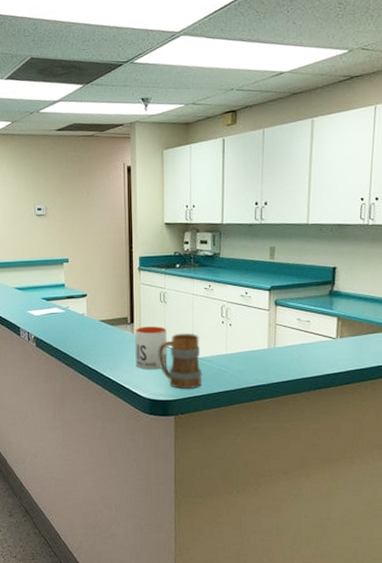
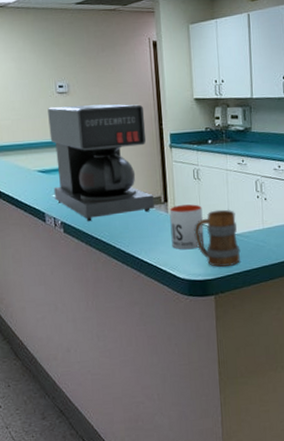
coffee maker: none [27,226,121,338] -> present [48,104,154,222]

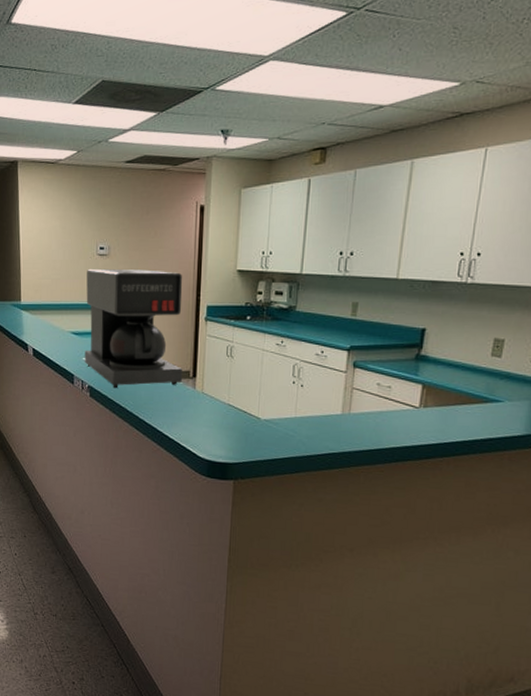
mug: present [169,204,205,250] -> none [195,382,232,430]
mug: present [194,209,241,267] -> none [220,391,267,452]

